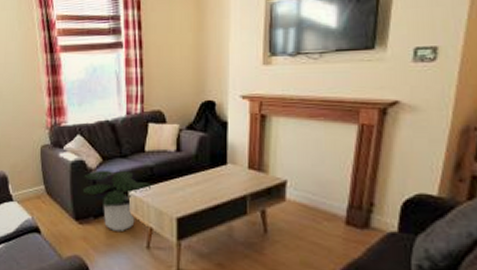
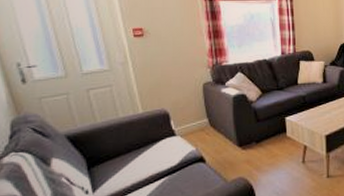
potted plant: present [83,169,155,231] -> none [245,101,307,152]

